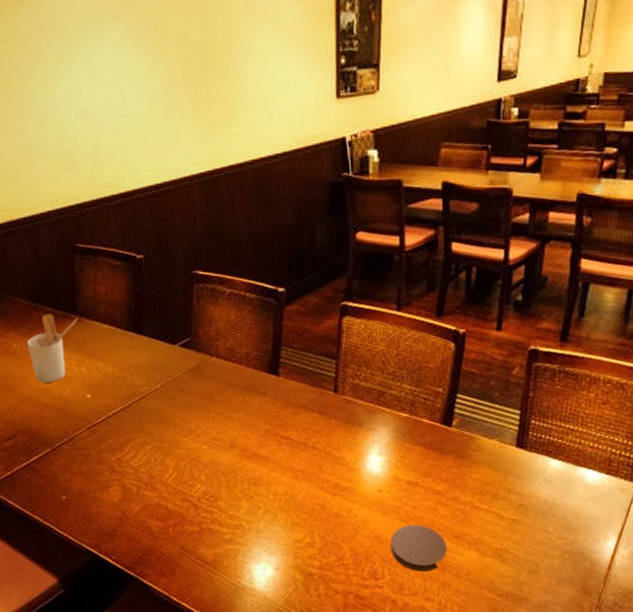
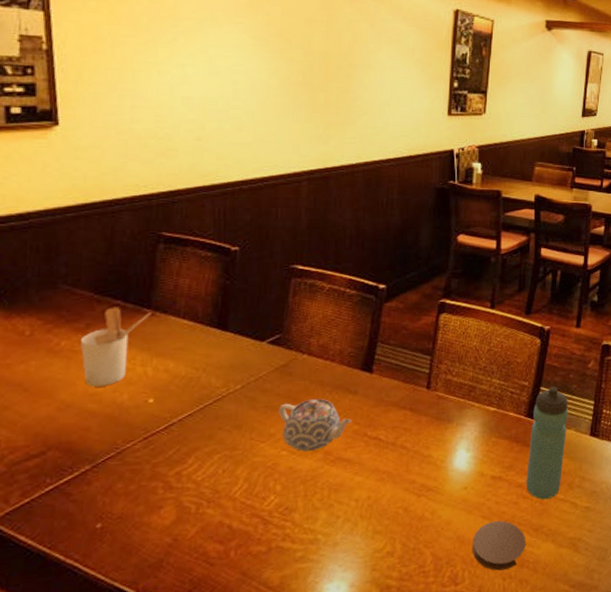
teapot: none [196,399,264,447] -> present [279,399,352,452]
water bottle: none [445,394,491,509] -> present [526,386,569,500]

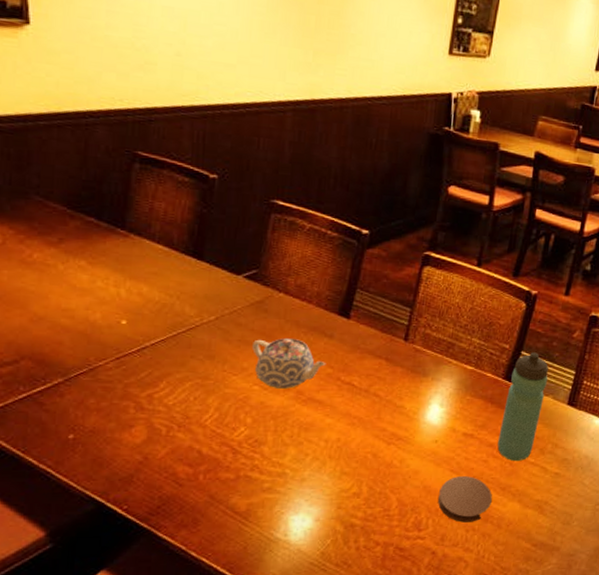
utensil holder: present [81,306,151,387] -> none [53,224,125,303]

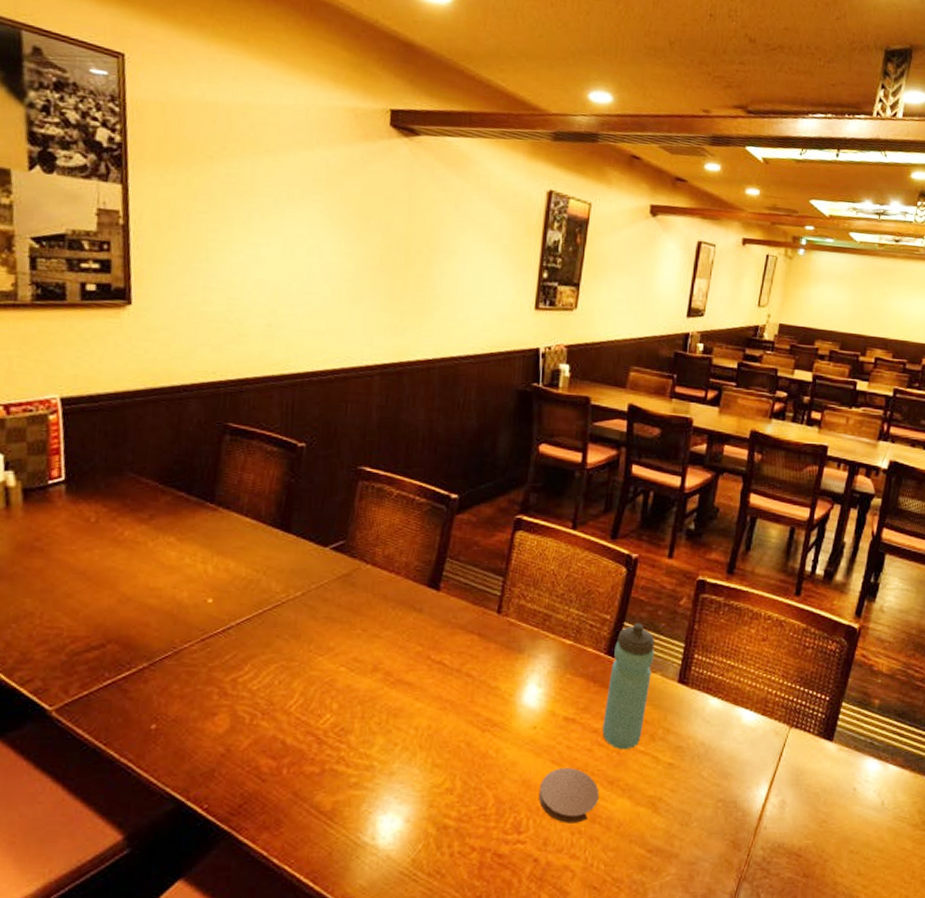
teapot: present [252,338,326,389] -> none [339,614,416,669]

